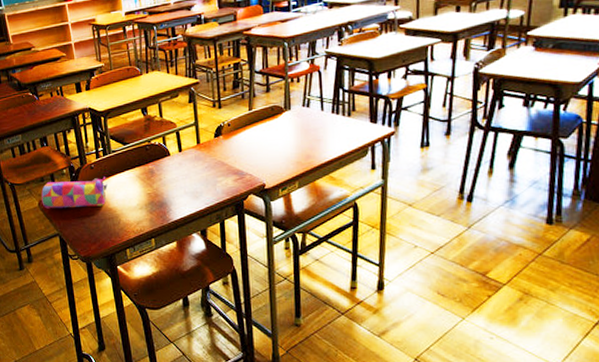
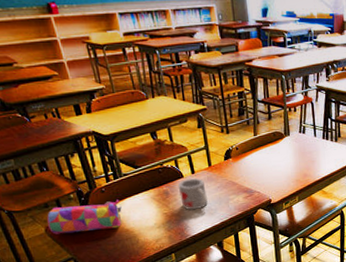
mug: none [163,157,193,192] -> present [177,178,208,210]

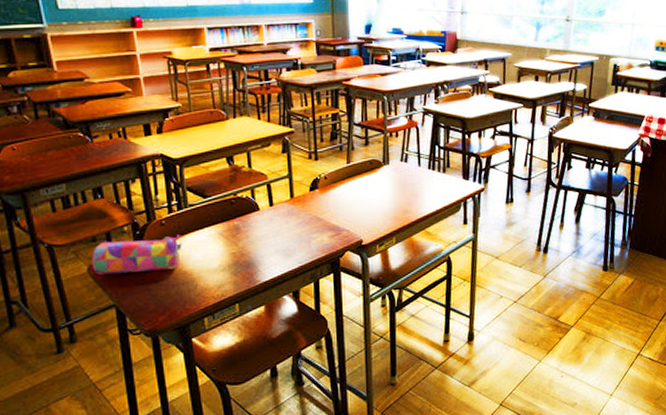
mug: present [177,178,208,210] -> none [251,212,285,250]

